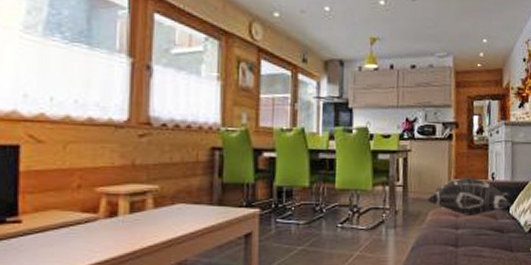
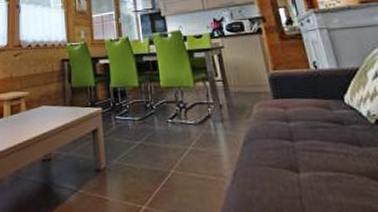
decorative pillow: present [426,177,511,215] -> none [248,67,345,107]

